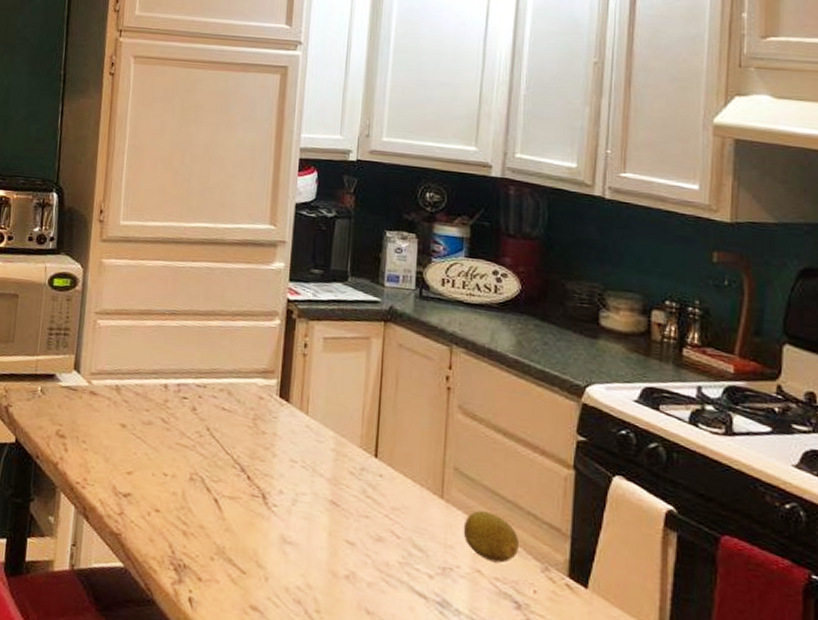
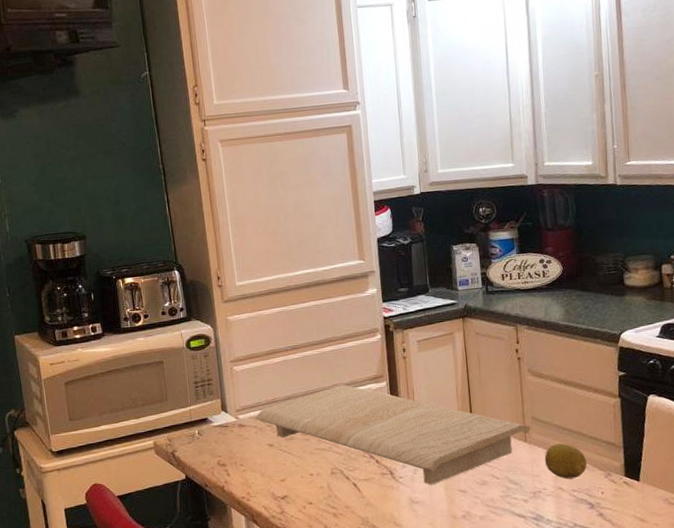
cutting board: none [111,370,452,526] -> present [255,385,531,486]

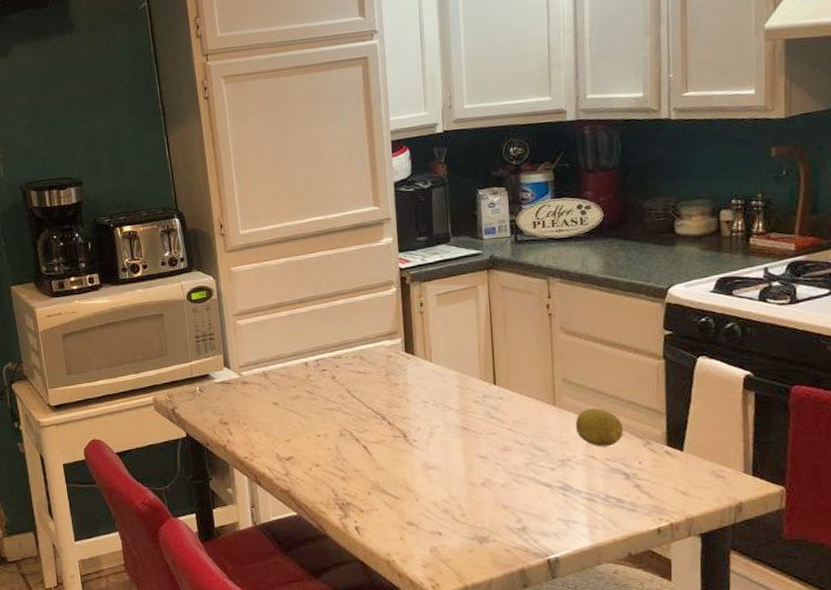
cutting board: present [255,385,531,486] -> none [259,341,561,450]

